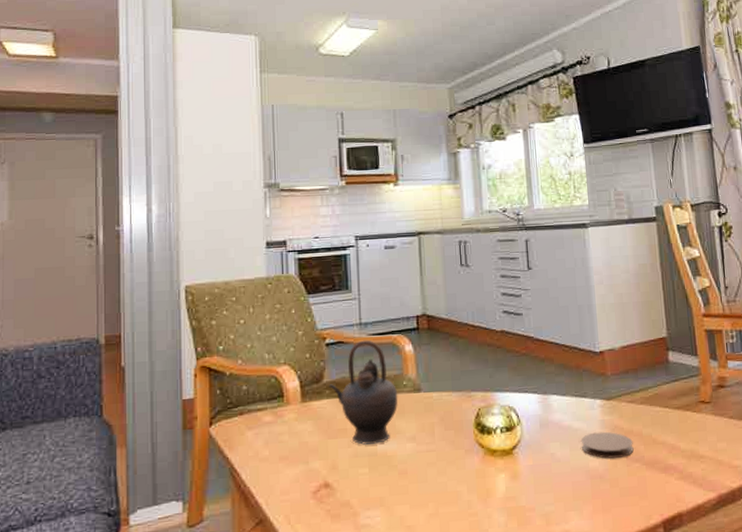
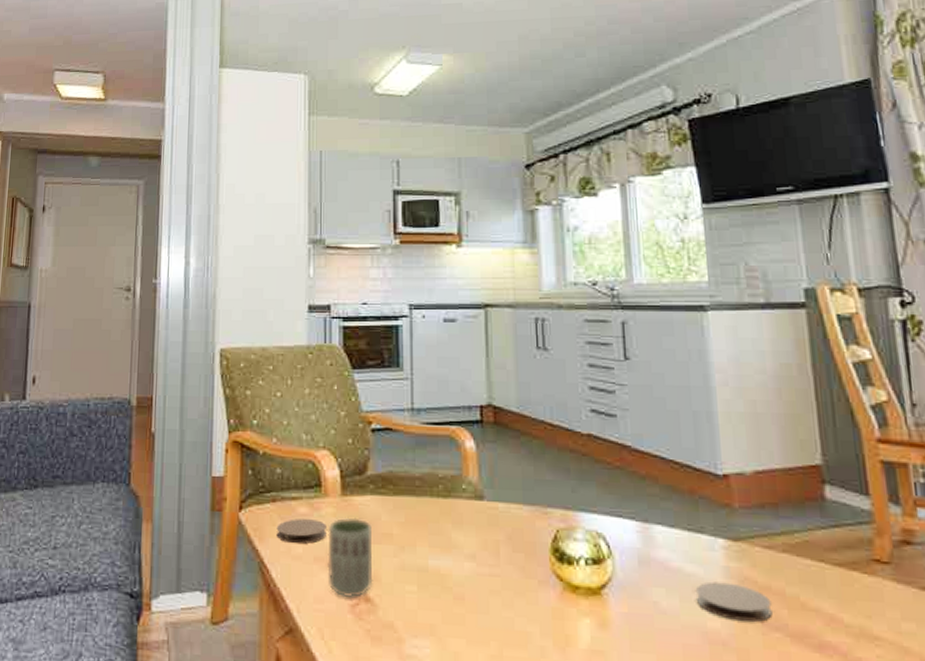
coaster: none [244,425,291,448] -> present [276,518,328,544]
cup: none [290,419,332,487] -> present [327,517,373,599]
teapot: present [328,340,398,445] -> none [373,429,456,557]

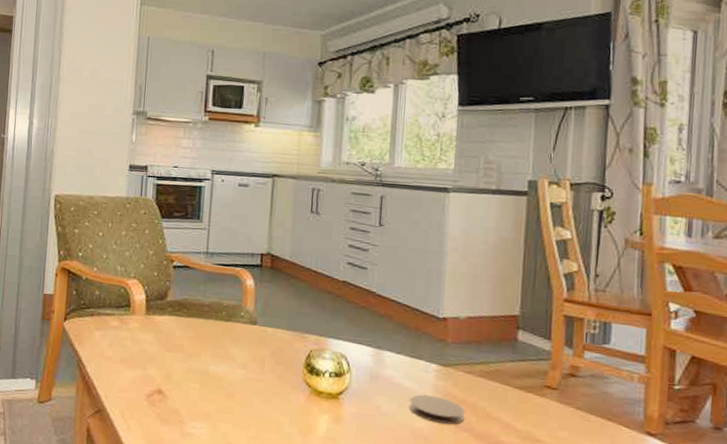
coaster: present [276,518,328,544] -> none [92,329,133,349]
cup: present [327,517,373,599] -> none [131,331,168,391]

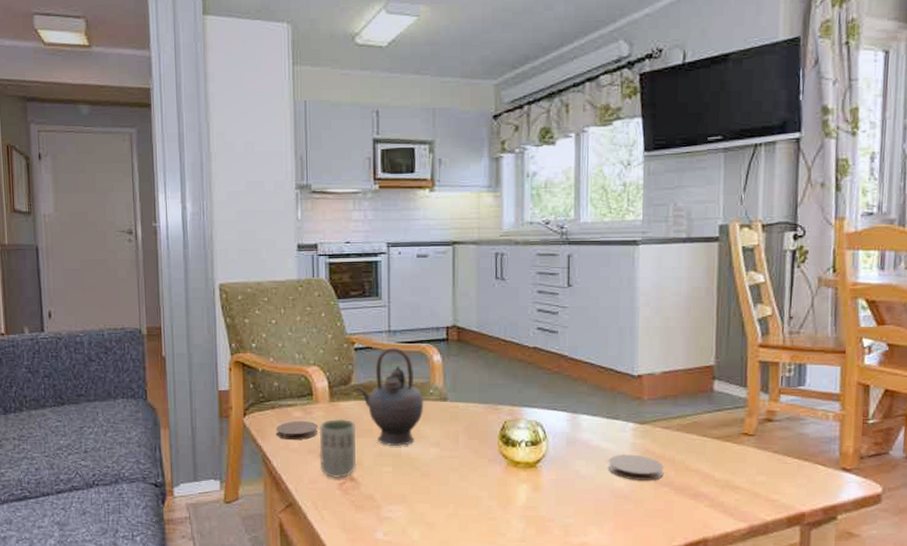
coaster: none [92,329,133,349] -> present [276,420,319,441]
cup: none [131,331,168,391] -> present [319,418,357,479]
teapot: none [171,268,235,364] -> present [356,347,424,446]

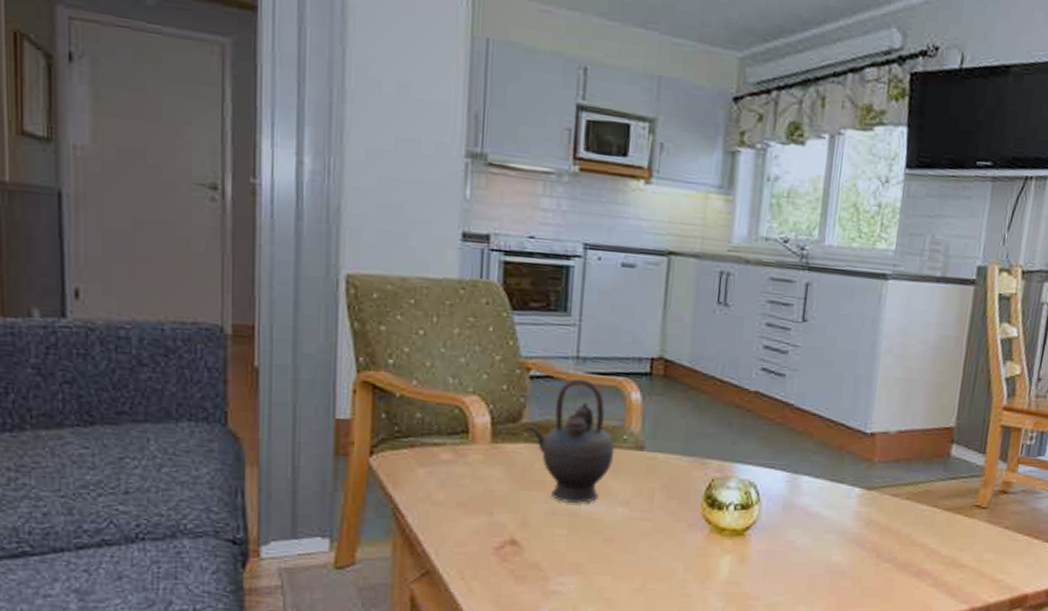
coaster: present [276,420,319,441] -> none [414,464,474,490]
cup: present [319,418,357,479] -> none [471,464,523,542]
coaster: present [608,454,664,481] -> none [826,523,888,555]

